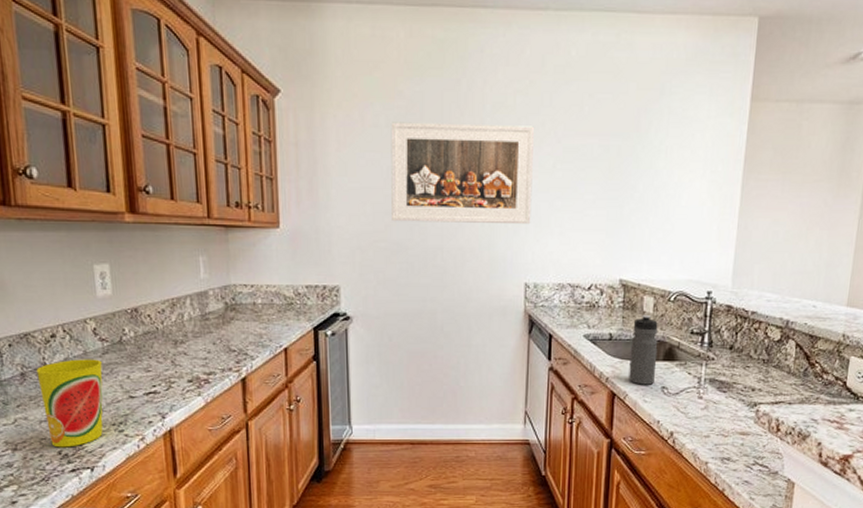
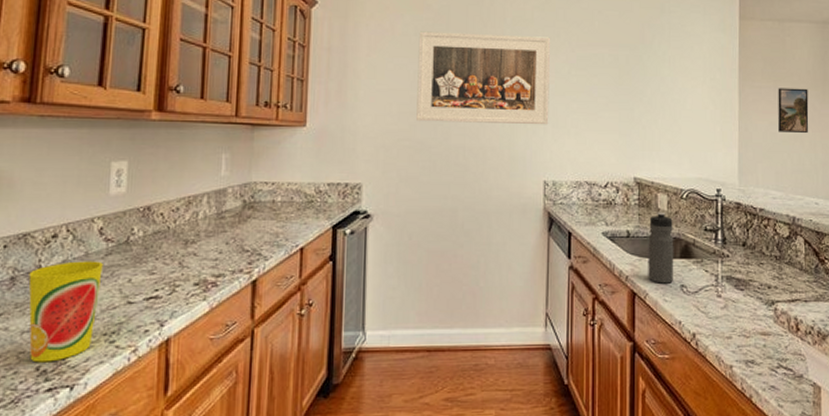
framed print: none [782,180,822,232] -> present [778,88,809,134]

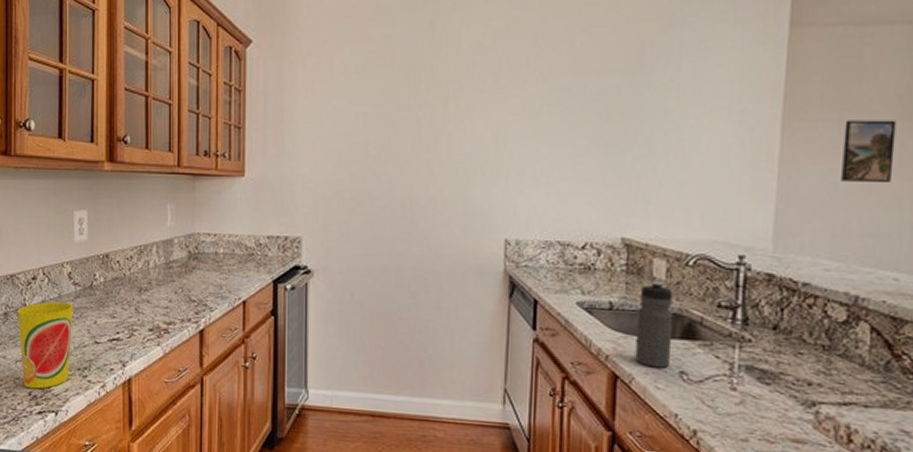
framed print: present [416,31,551,125] -> none [358,66,518,174]

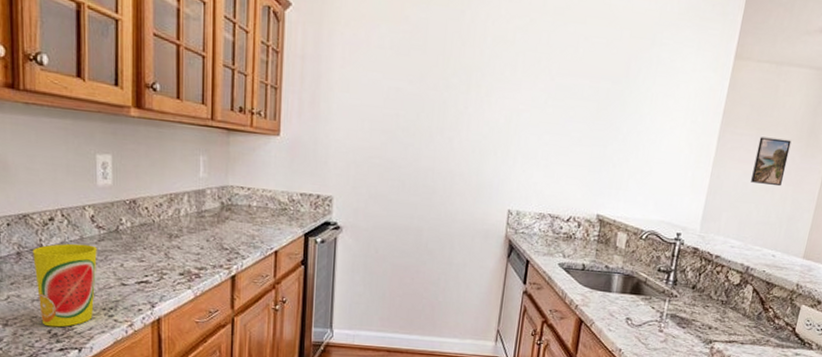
water bottle: present [635,281,674,368] -> none [596,249,629,315]

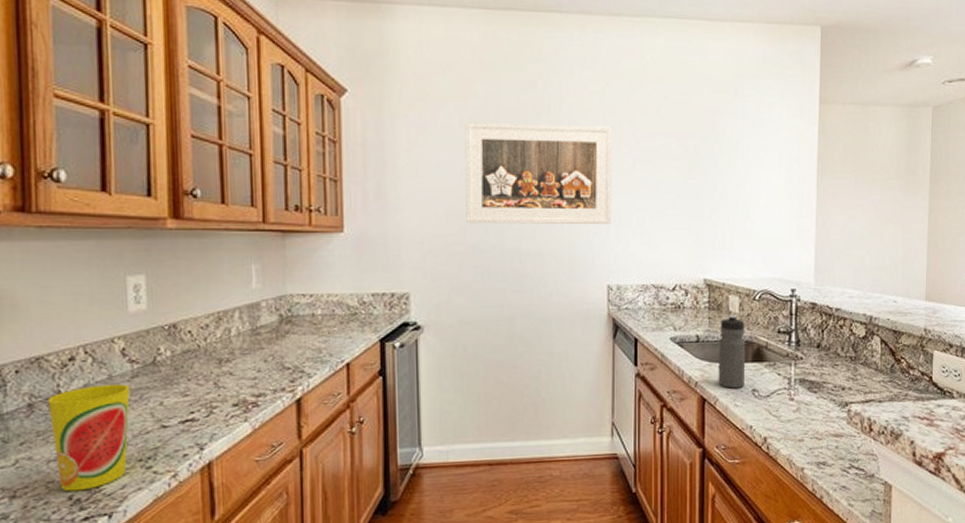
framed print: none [388,45,531,155] -> present [464,122,613,225]
water bottle: none [596,249,629,315] -> present [718,314,746,389]
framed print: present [751,136,792,187] -> none [858,179,891,228]

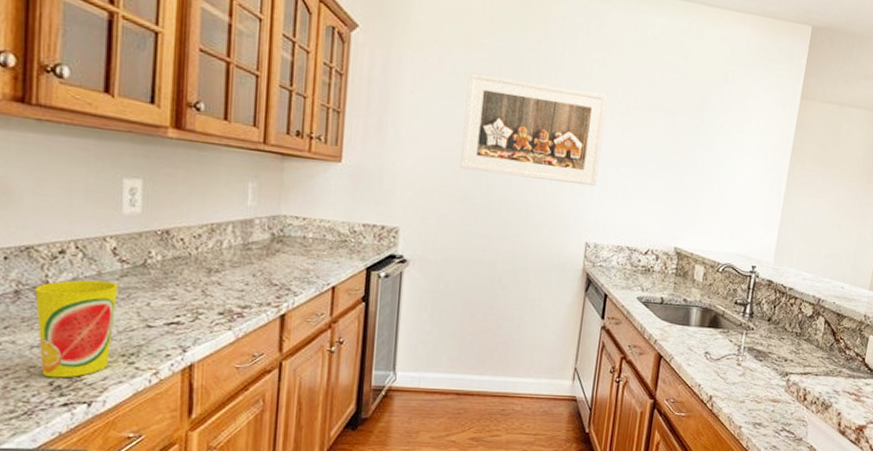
water bottle: present [718,314,746,389] -> none [675,282,706,350]

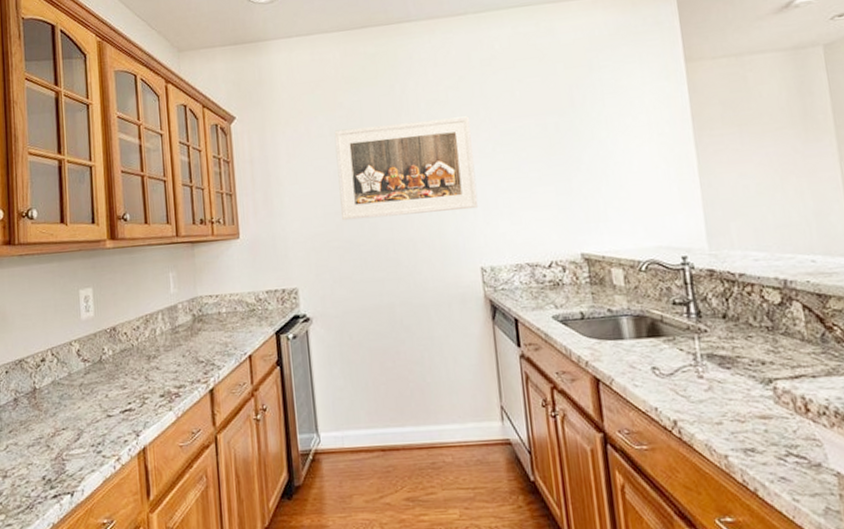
cup: present [35,279,118,378] -> none [27,380,84,473]

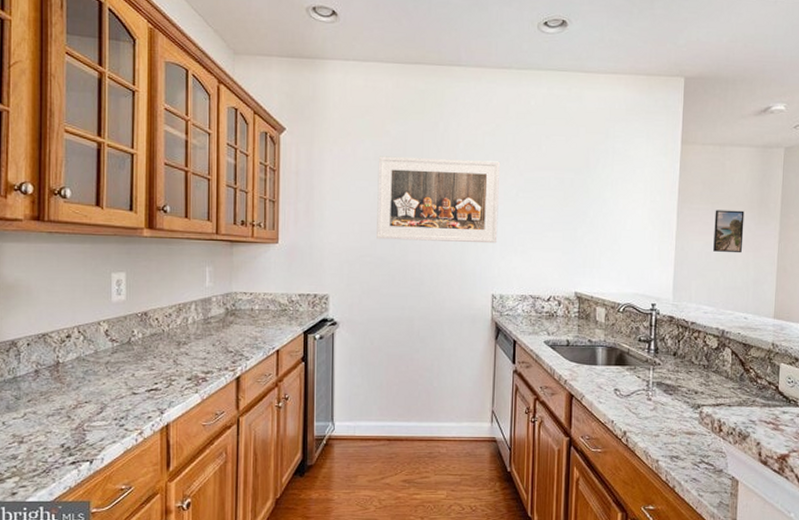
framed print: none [744,128,791,183] -> present [713,210,745,253]

